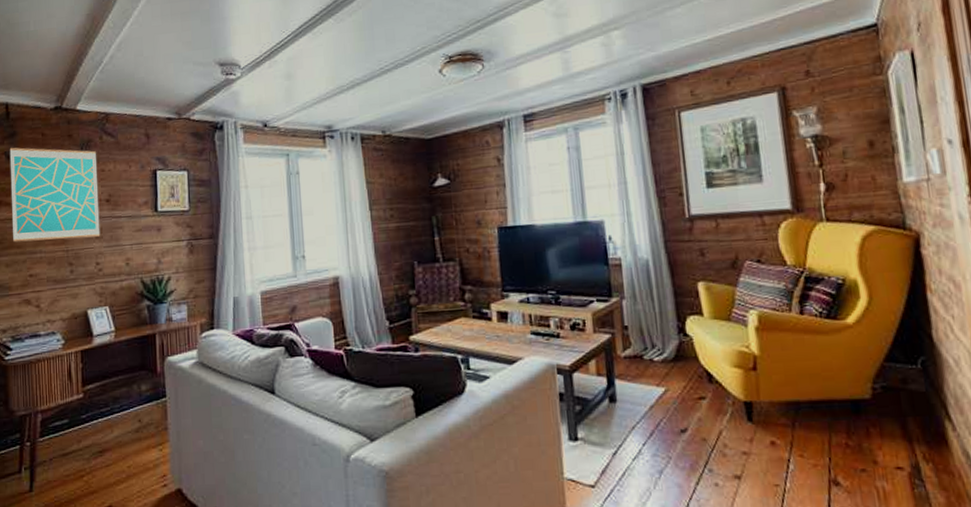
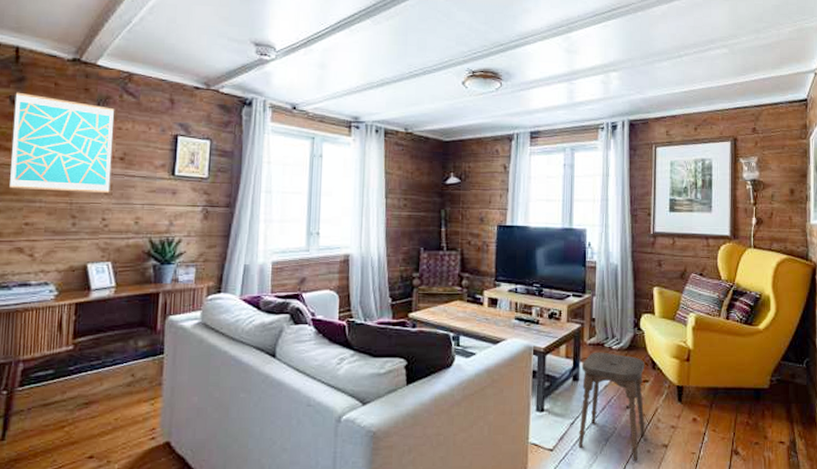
stool: none [618,365,709,498] -> present [578,352,645,462]

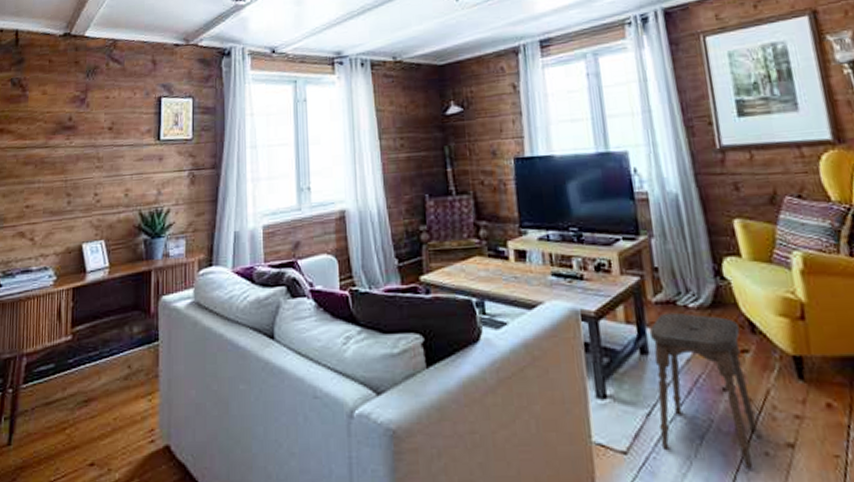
wall art: present [10,92,114,193] -> none [12,74,102,172]

